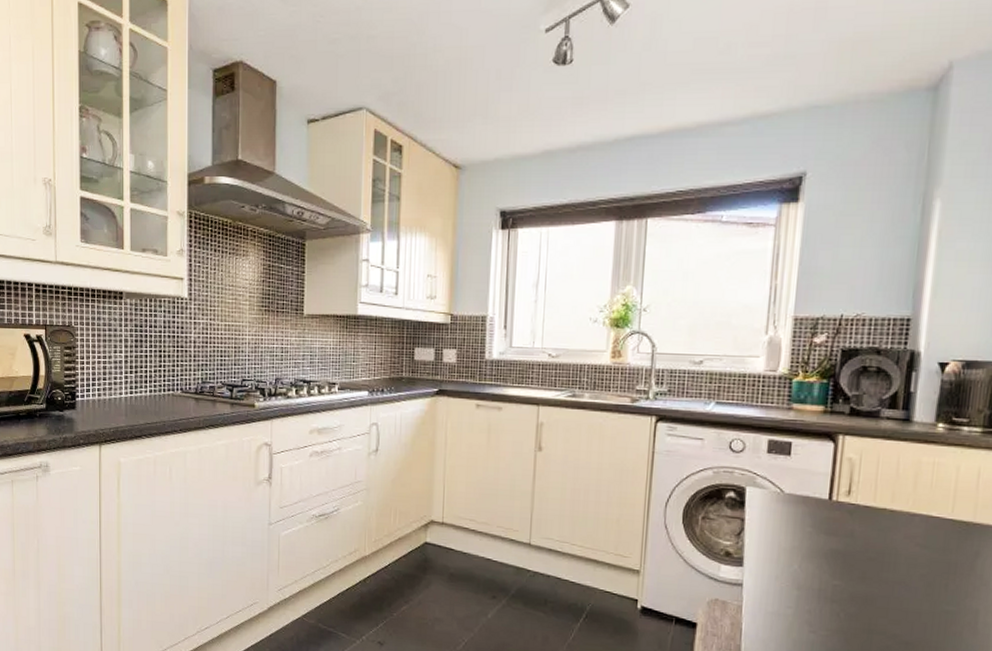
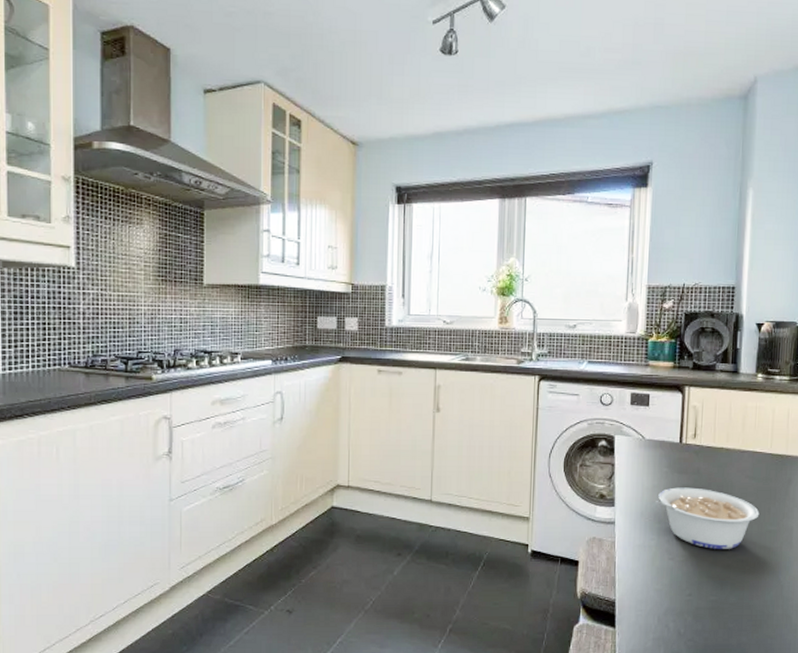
legume: none [795,550,933,628] -> present [656,487,760,549]

